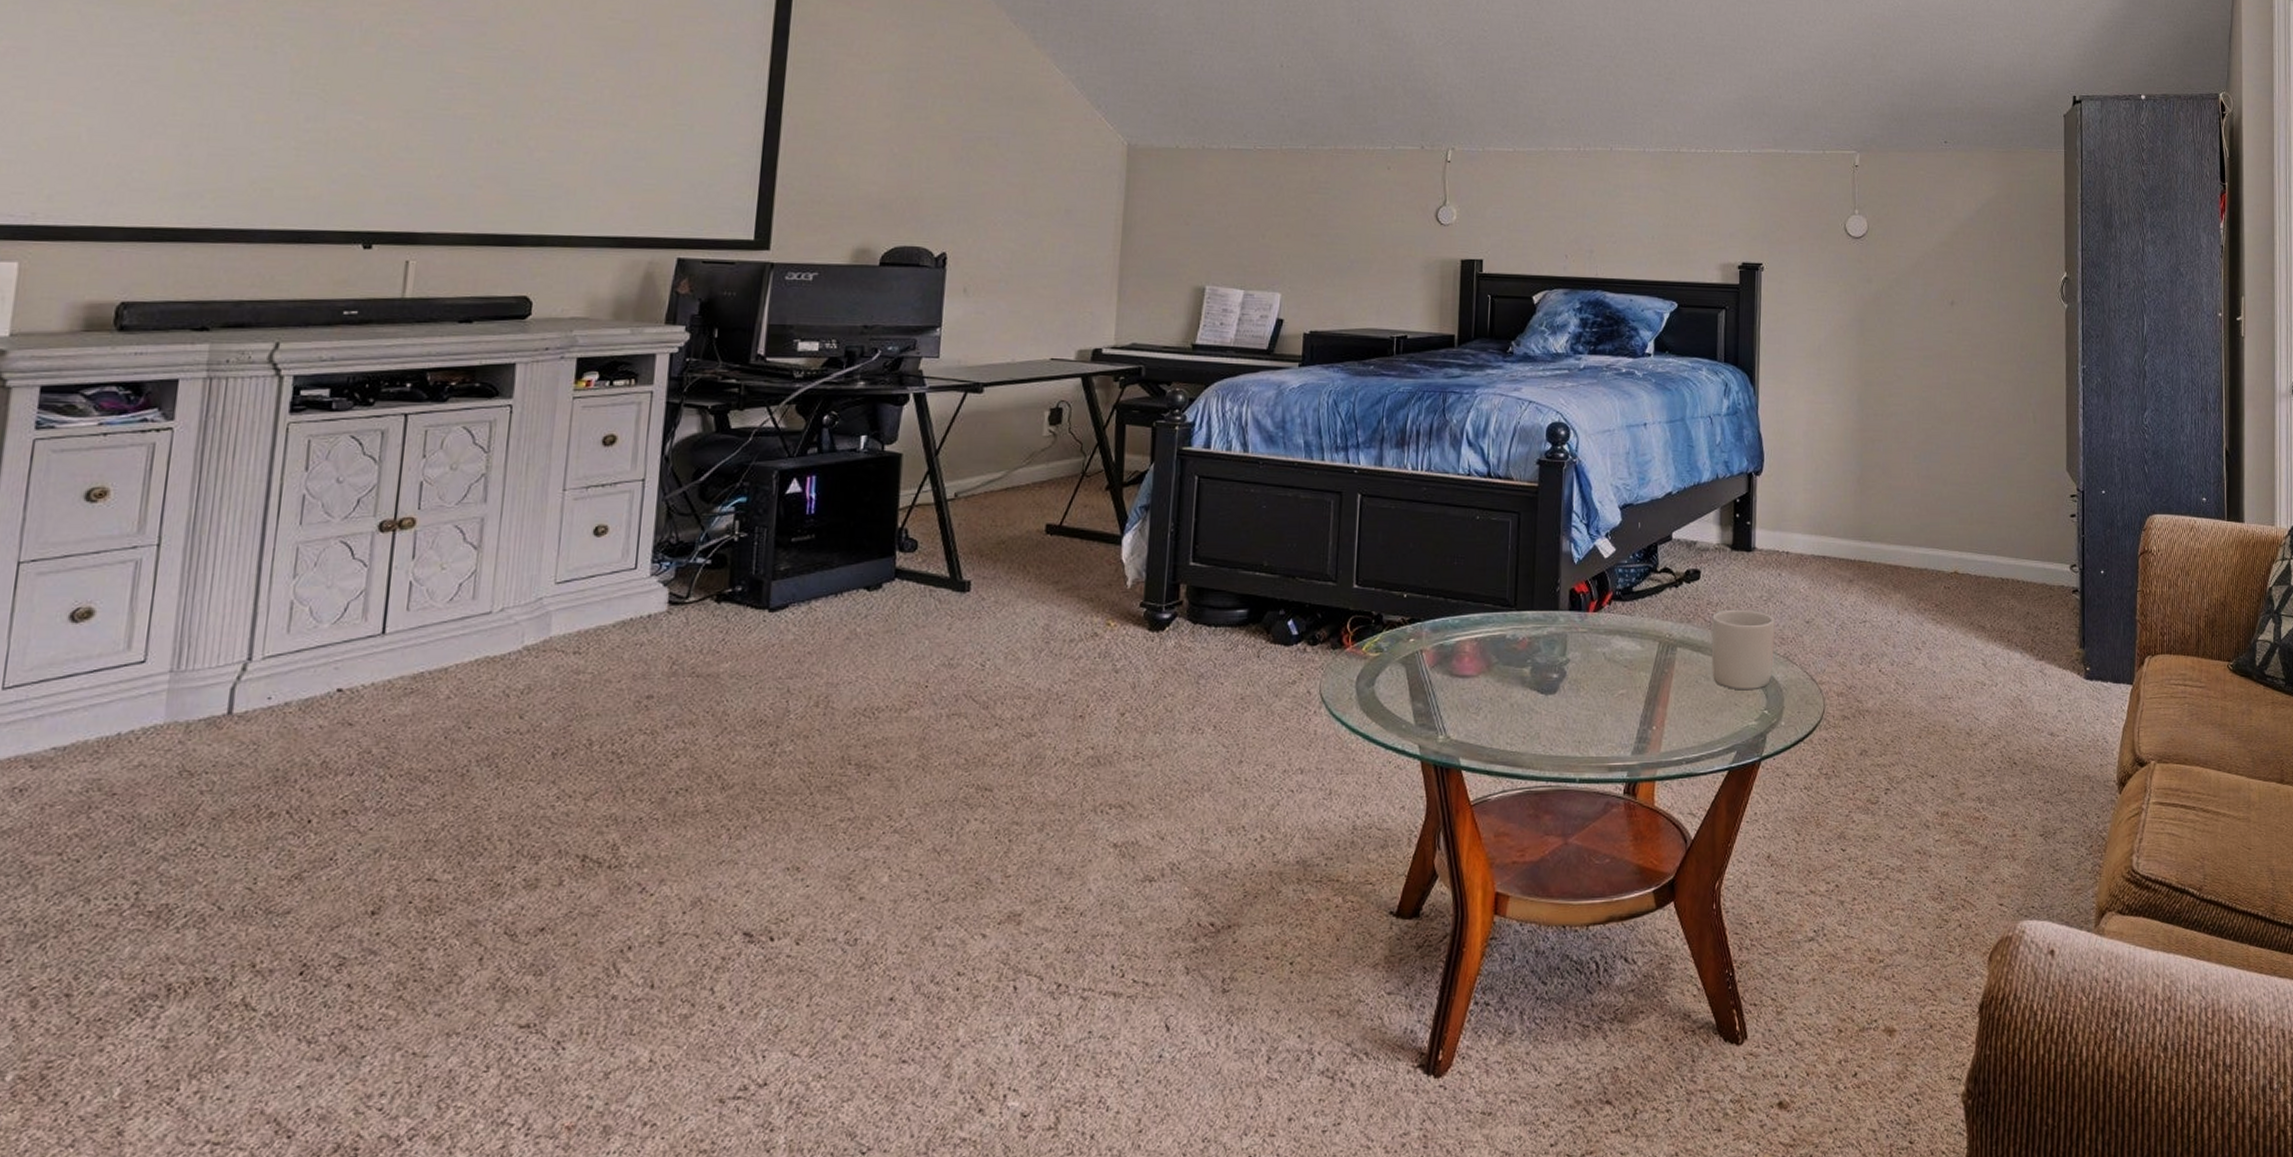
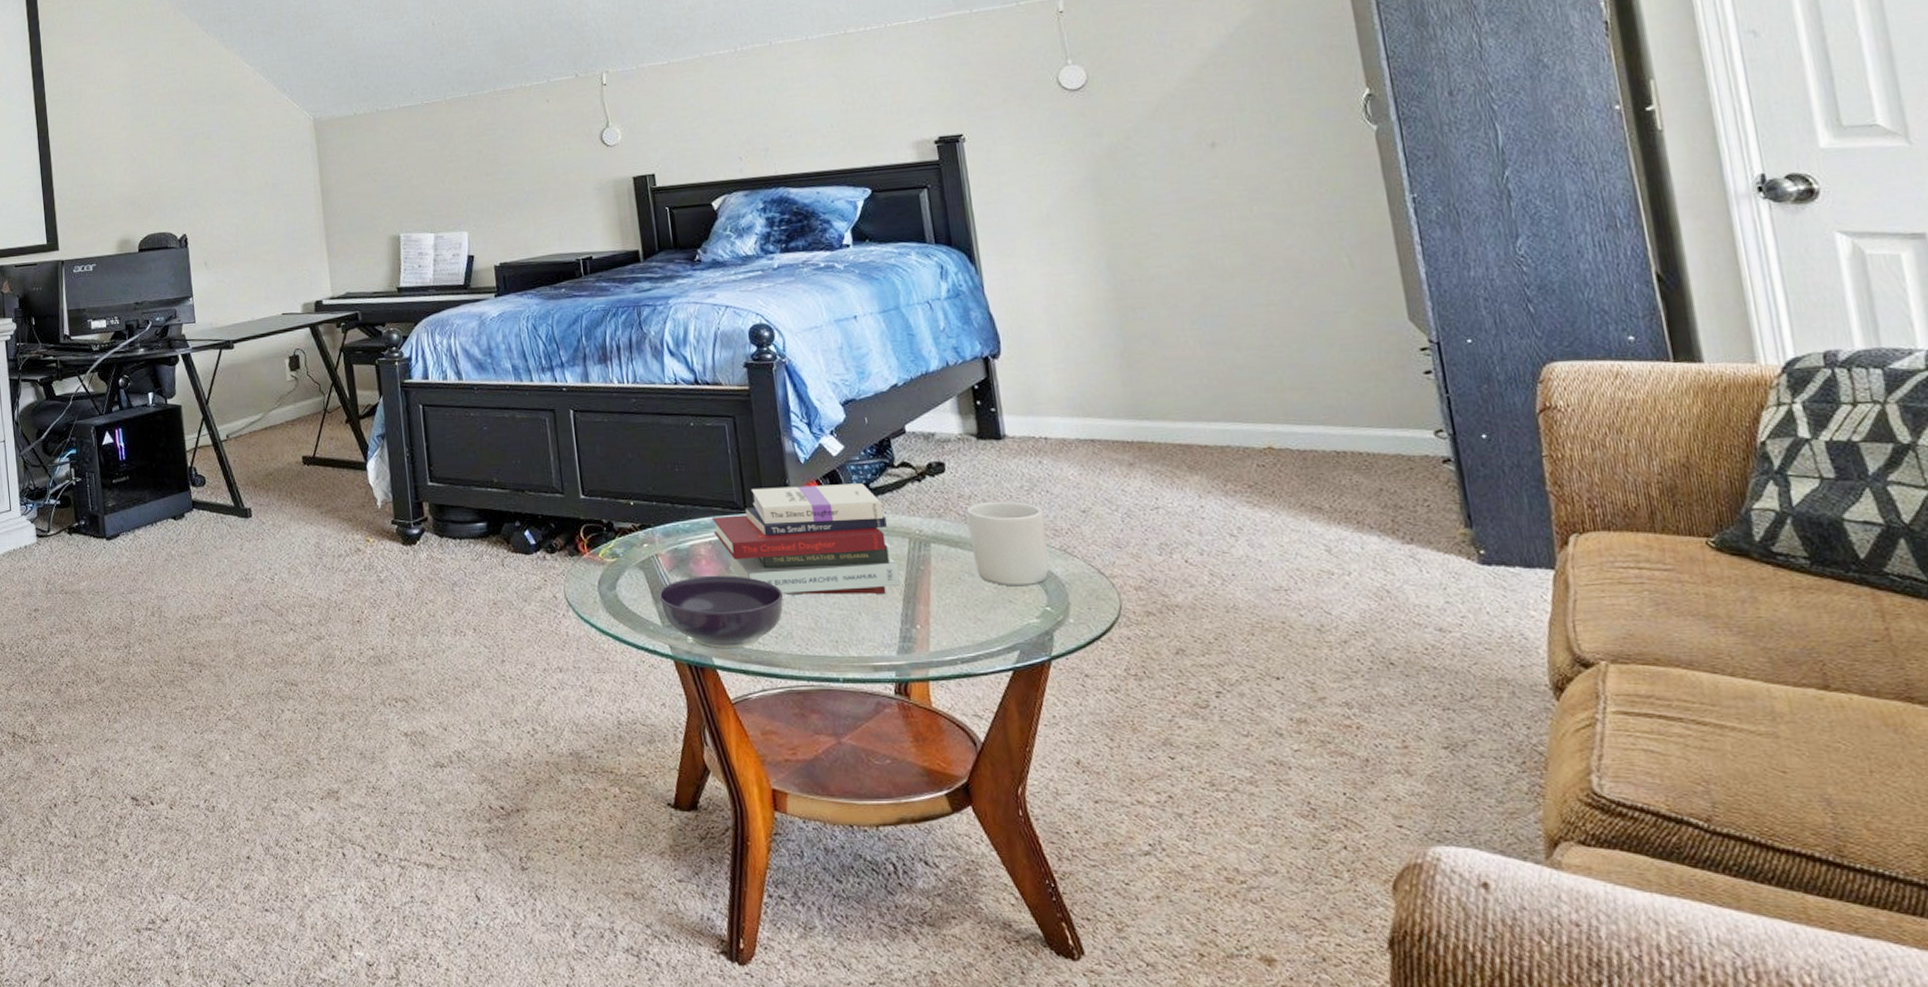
bowl: none [1415,674,1538,749] -> present [657,576,784,649]
books: none [1480,586,1646,695] -> present [711,483,900,595]

